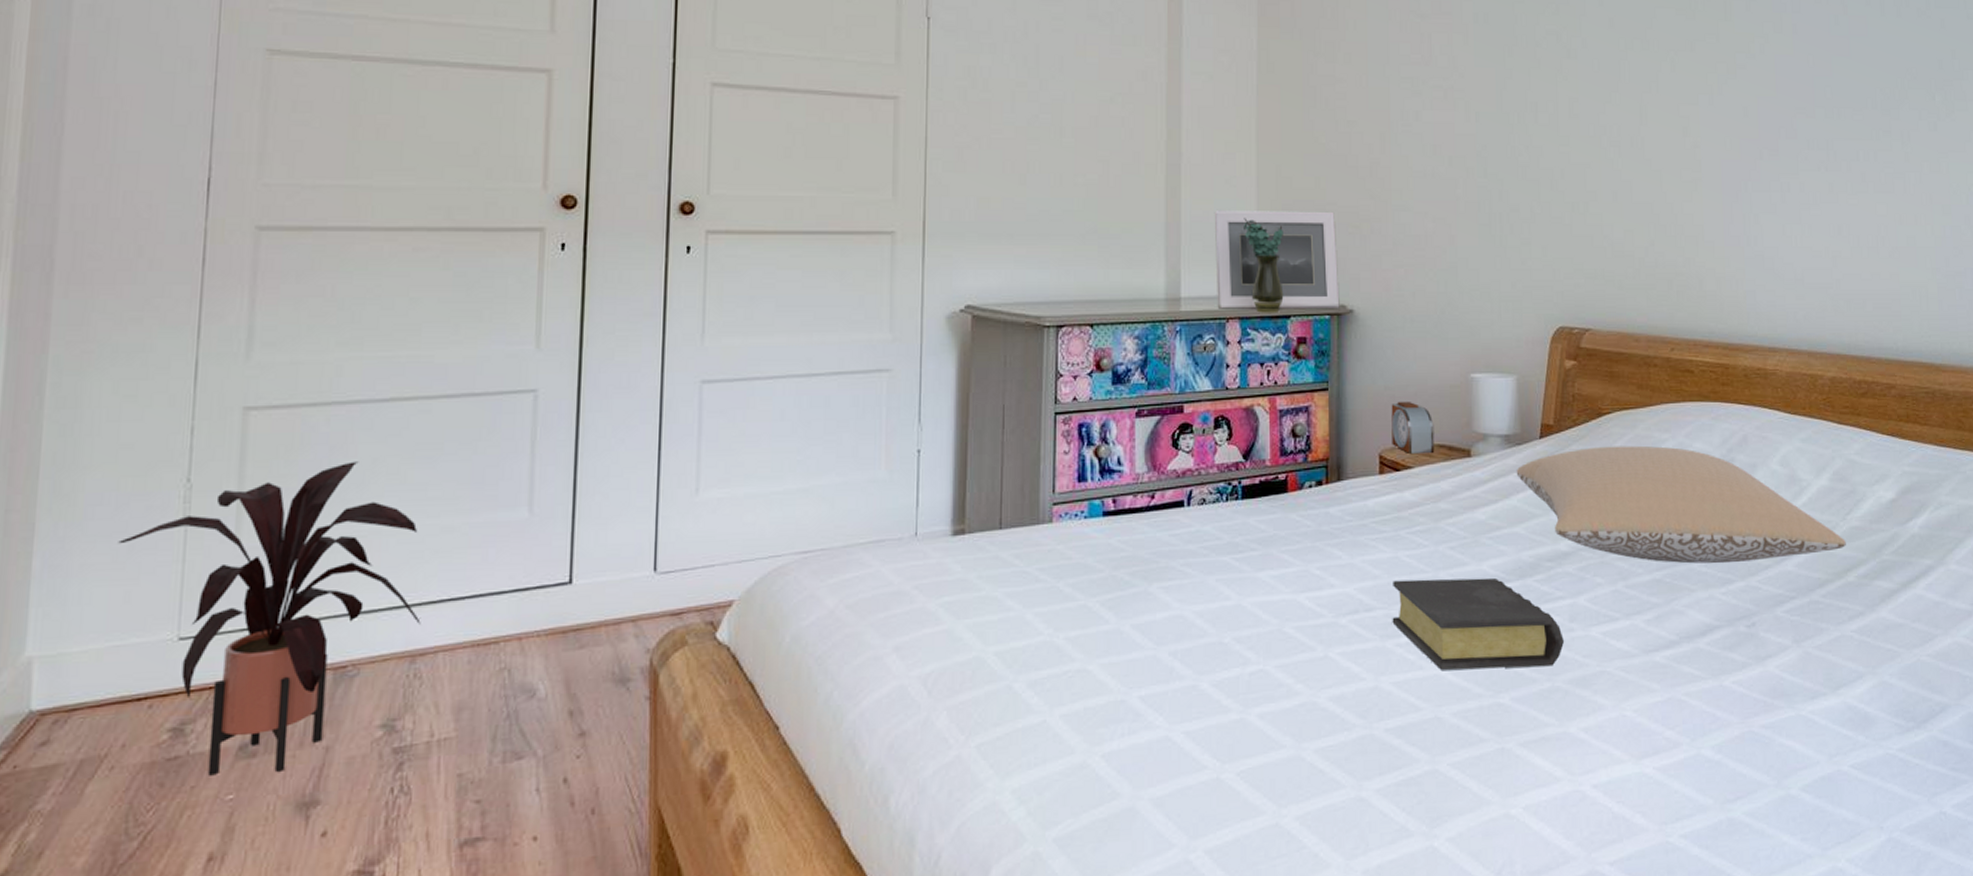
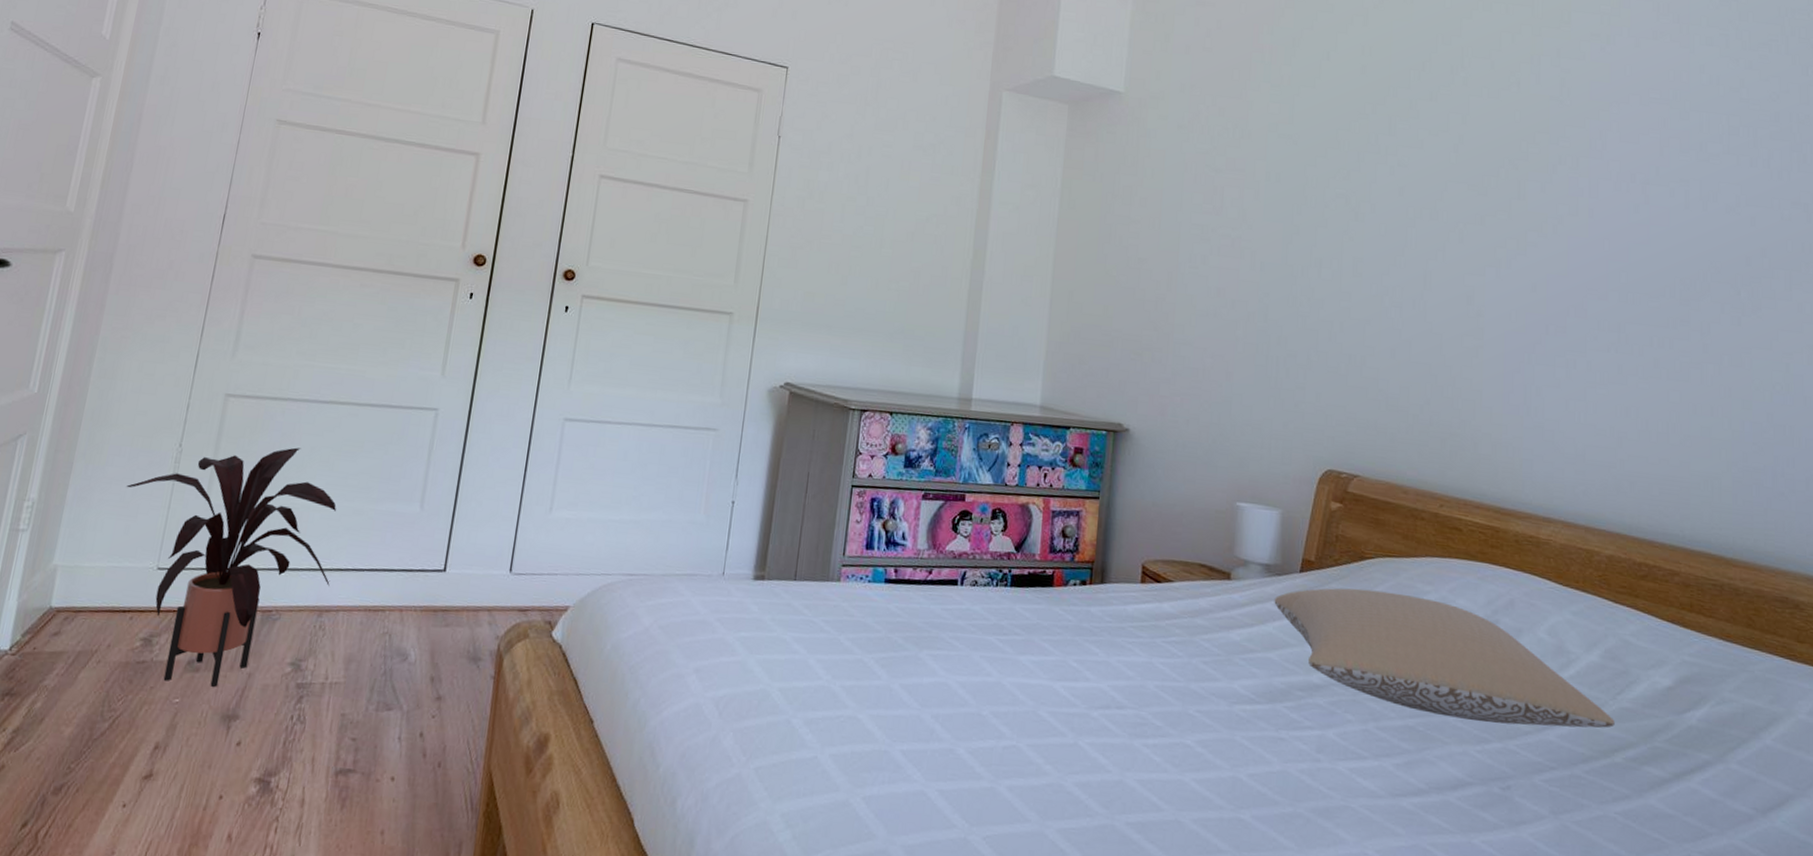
picture frame: present [1214,211,1340,310] -> none [1004,325,1119,427]
vase: present [1244,218,1284,313] -> none [1034,335,1071,423]
alarm clock: present [1391,401,1435,455] -> none [1155,518,1197,572]
book: present [1392,577,1565,670] -> none [1141,684,1310,792]

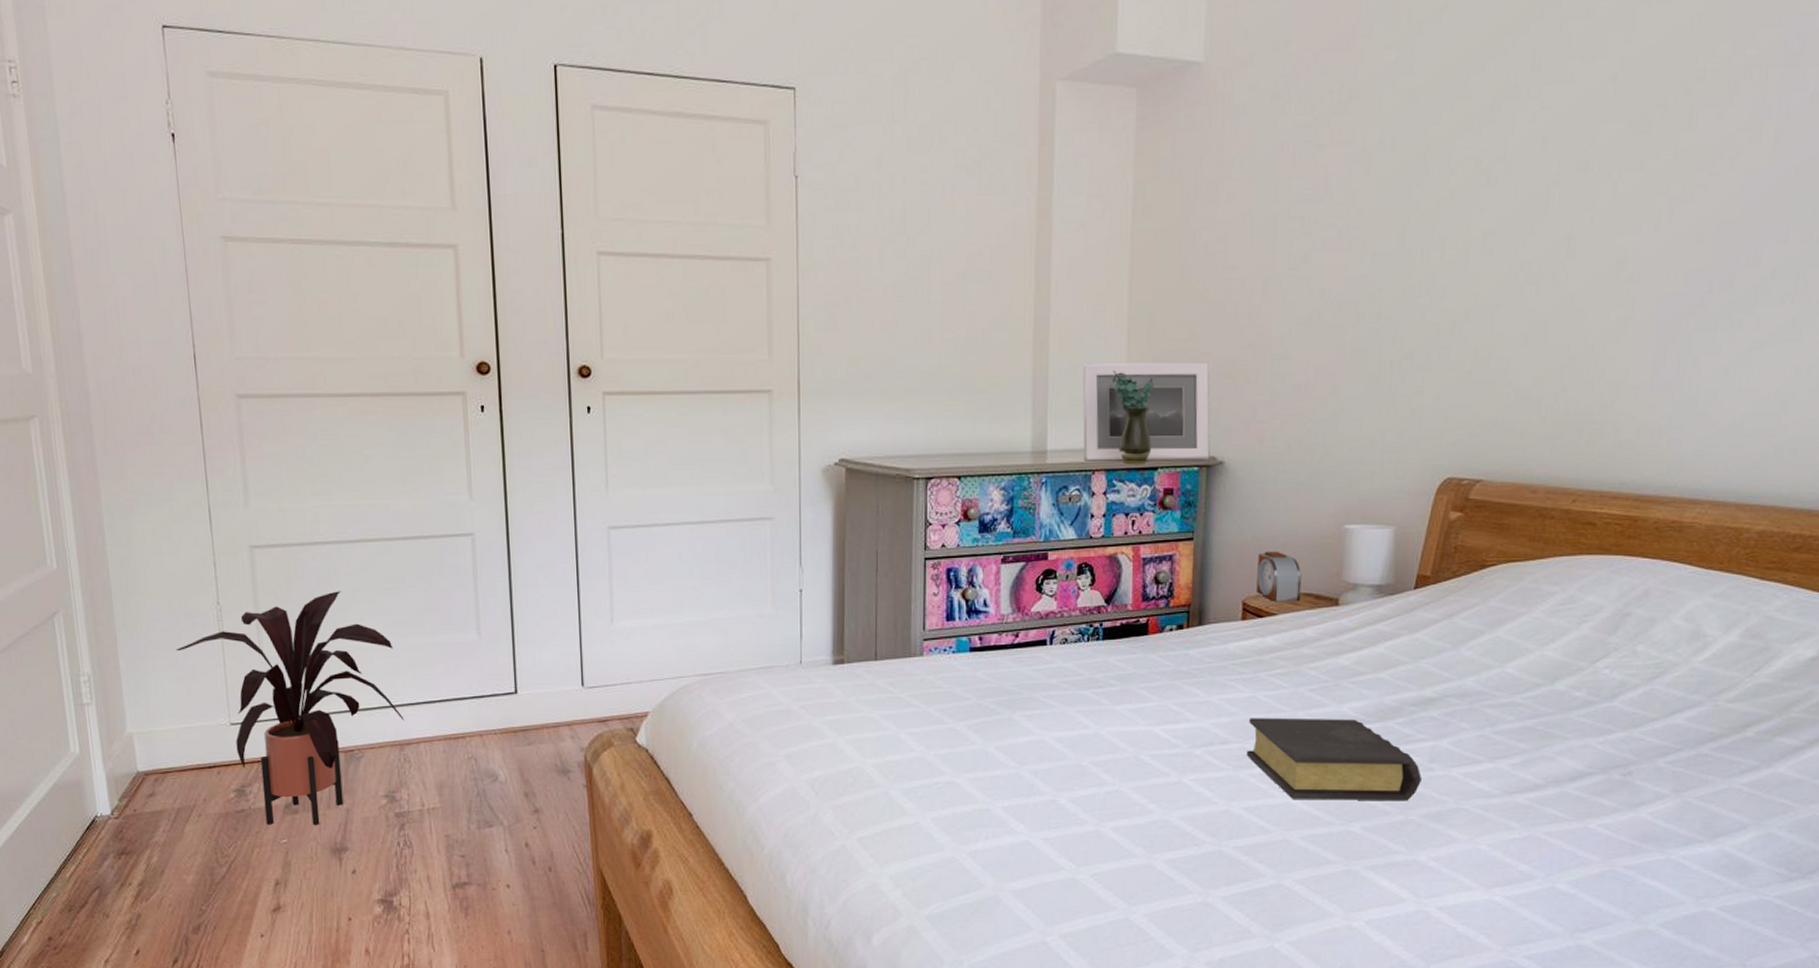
picture frame: none [1004,325,1119,427] -> present [1082,362,1210,462]
vase: none [1034,335,1071,423] -> present [1113,371,1154,465]
book: none [1141,684,1310,792] -> present [1246,718,1423,801]
alarm clock: none [1155,518,1197,572] -> present [1256,551,1302,602]
pillow: present [1274,588,1615,729] -> none [1386,598,1750,715]

